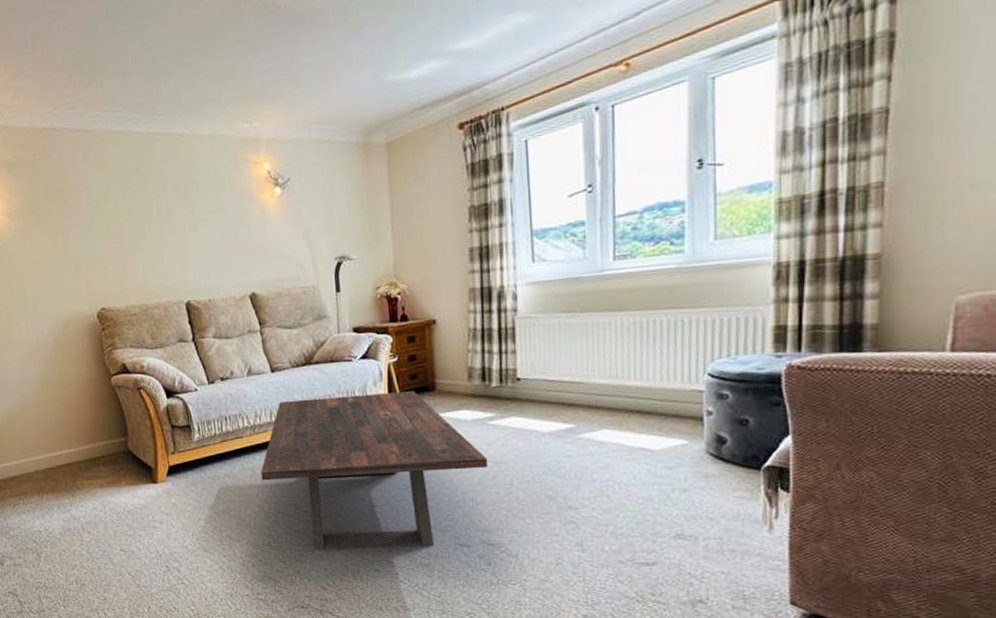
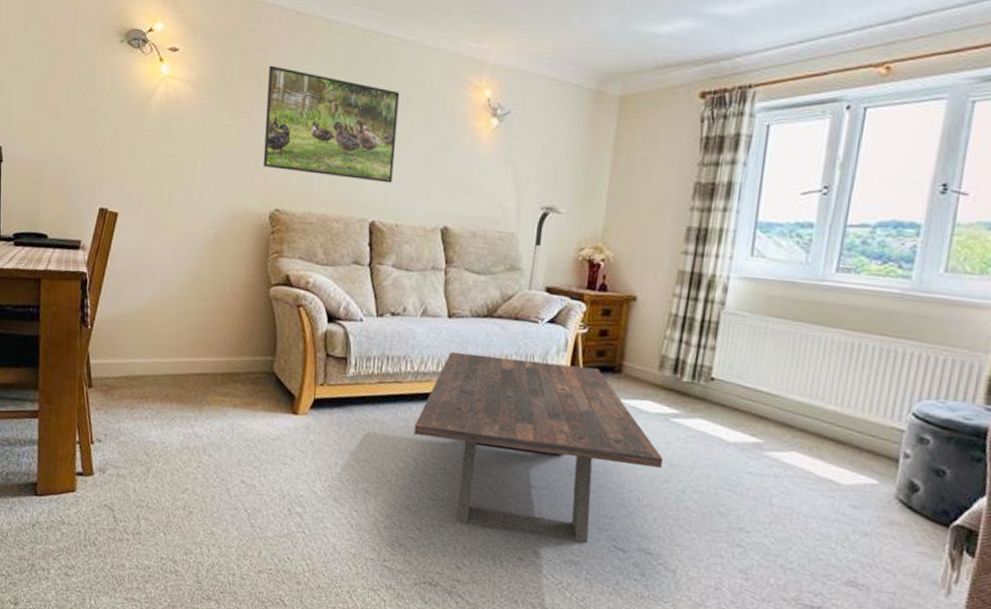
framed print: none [70,181,198,274] -> present [262,65,400,183]

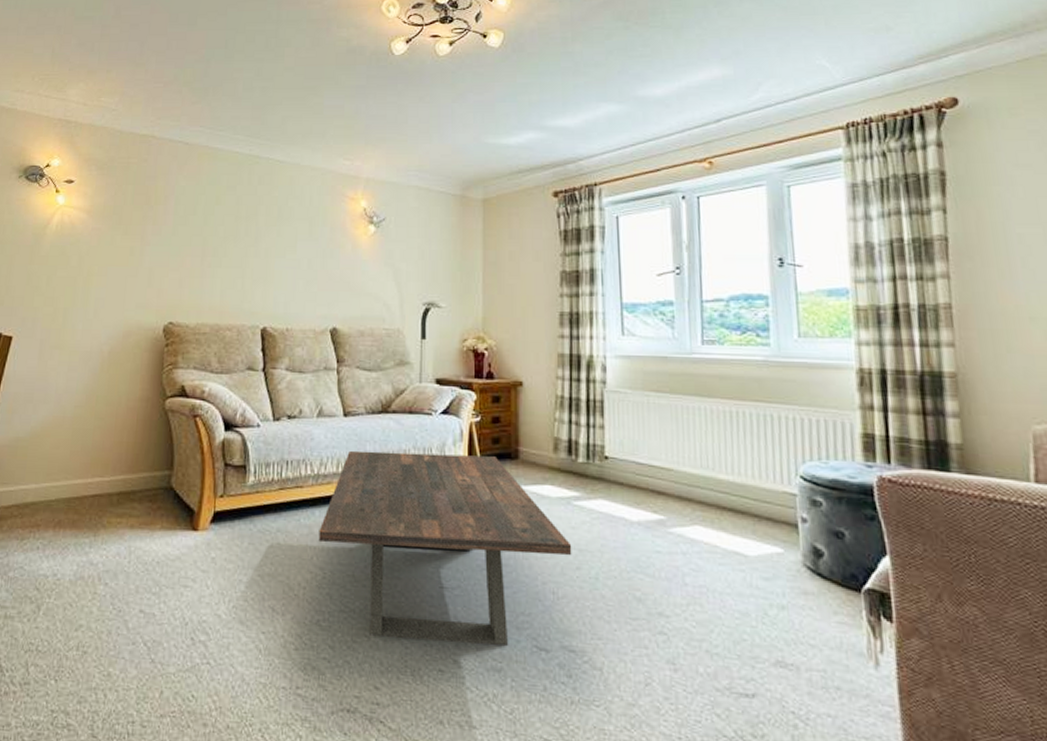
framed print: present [262,65,400,183] -> none [155,190,283,291]

